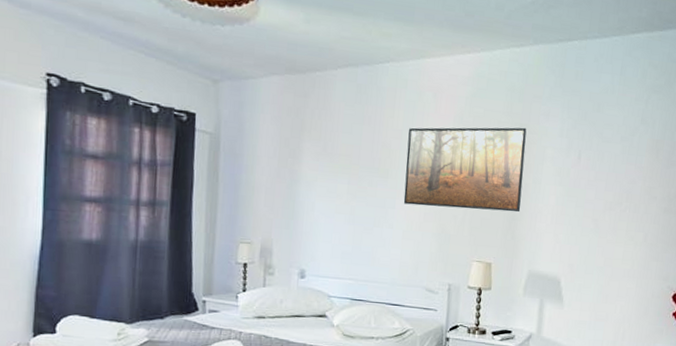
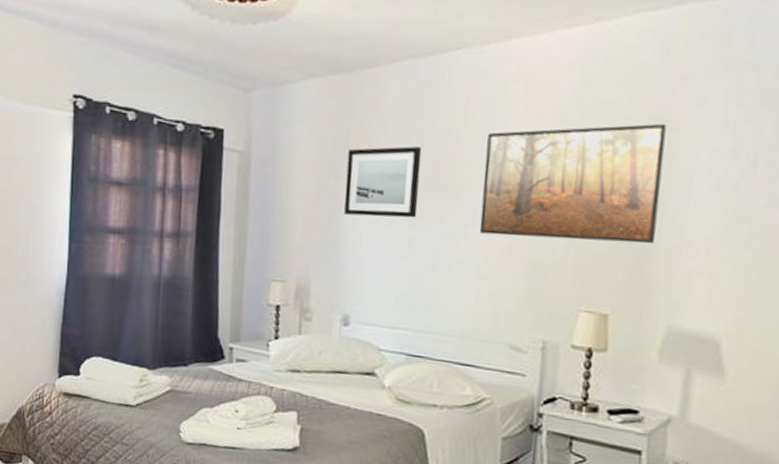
wall art: none [300,135,361,192] -> present [344,146,422,218]

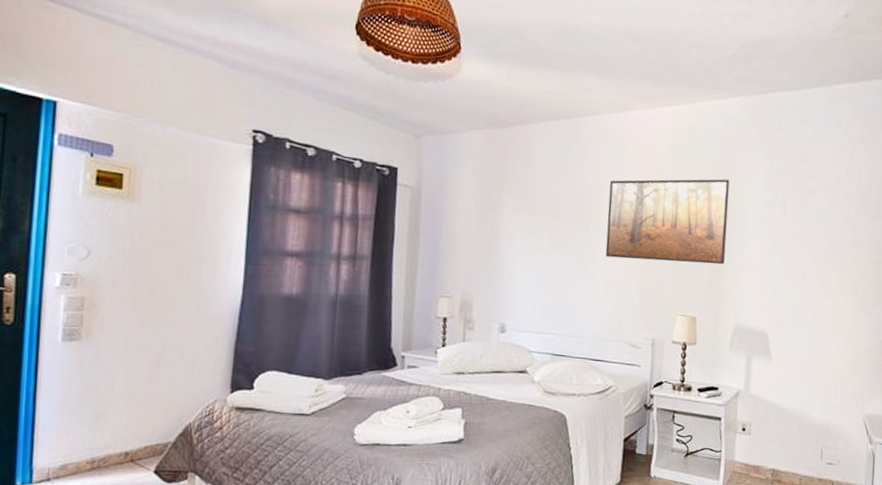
wall art: present [344,146,422,218] -> none [501,188,562,245]

